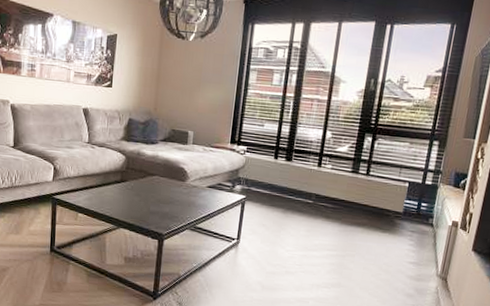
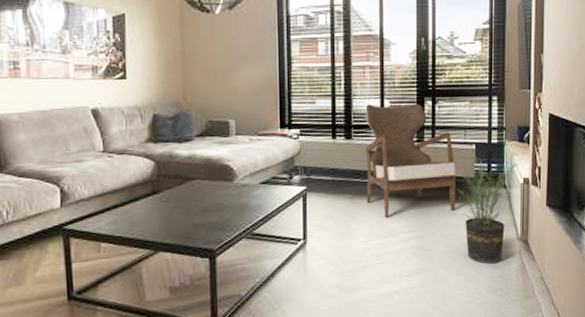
armchair: none [296,133,386,239] -> present [365,104,457,218]
potted plant: none [383,193,457,293] -> present [457,156,525,264]

